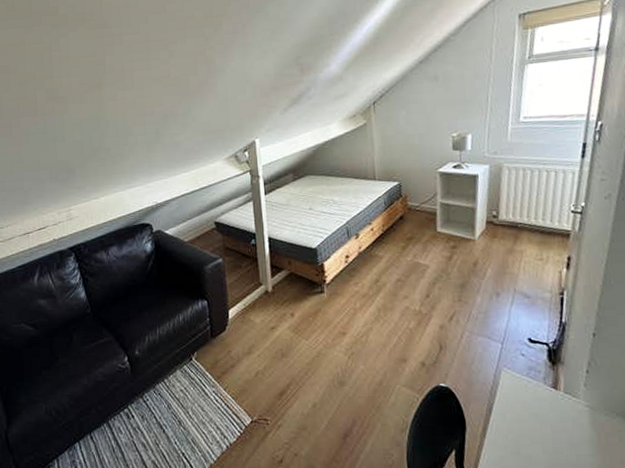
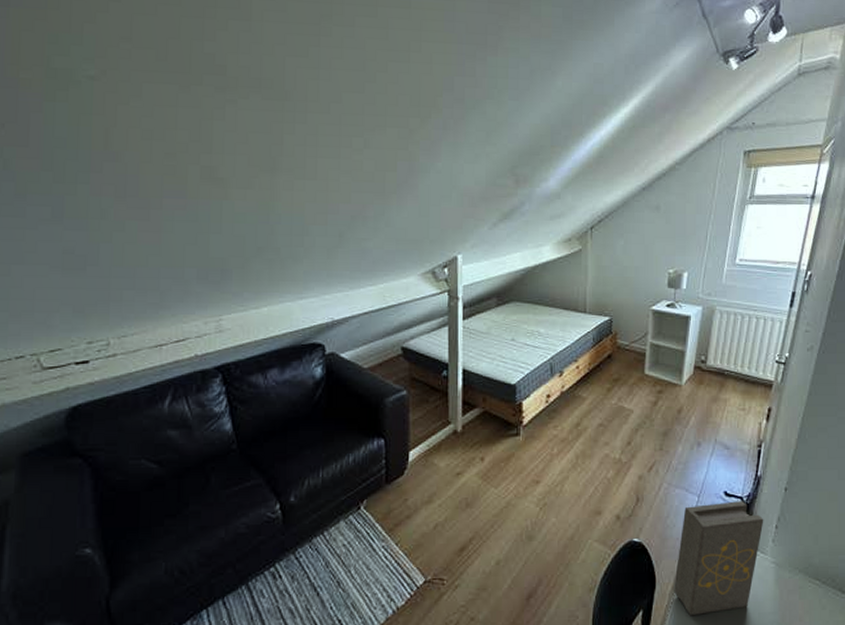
book: none [484,347,574,457] -> present [674,501,764,616]

